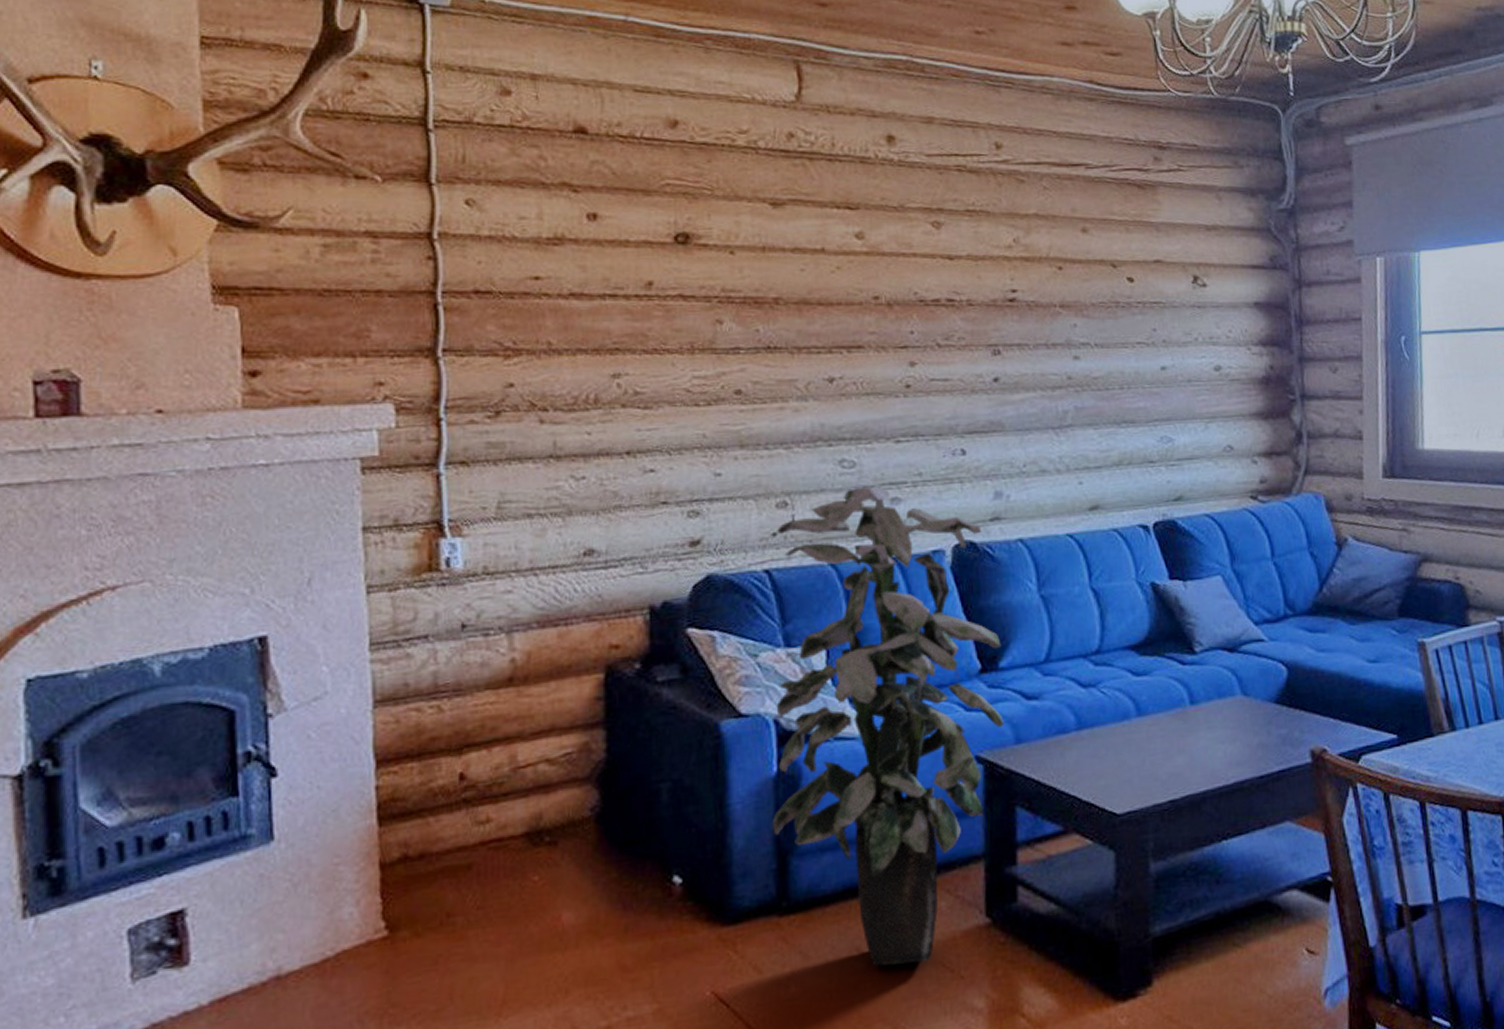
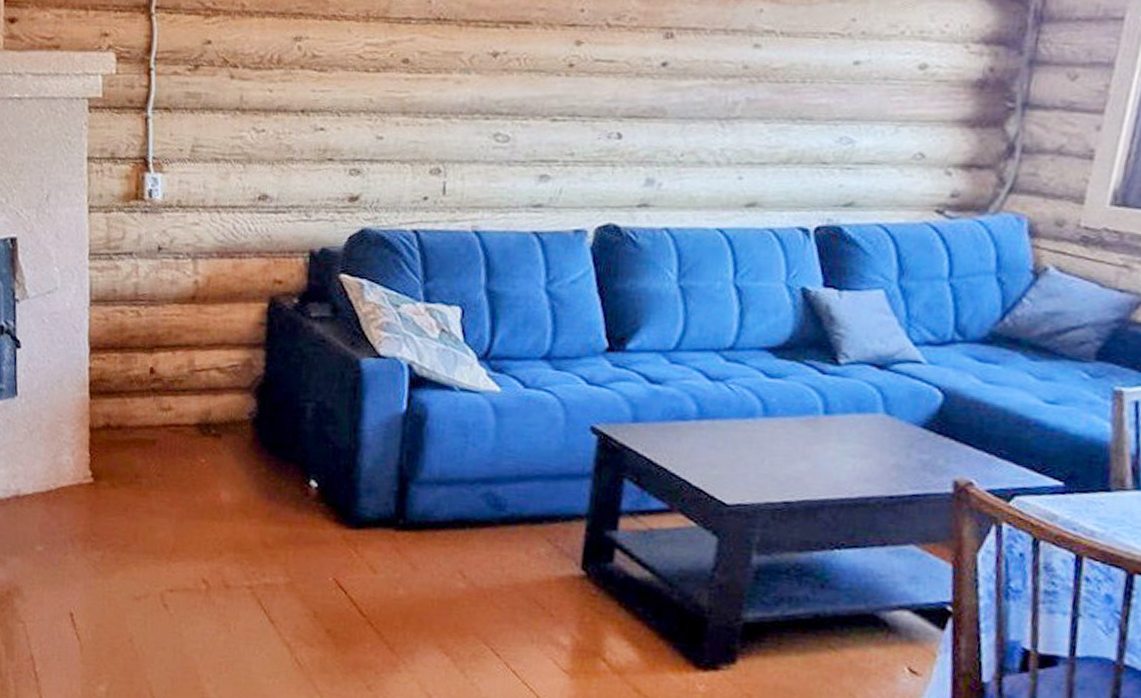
indoor plant: present [773,486,1004,966] -> none [397,161,632,596]

